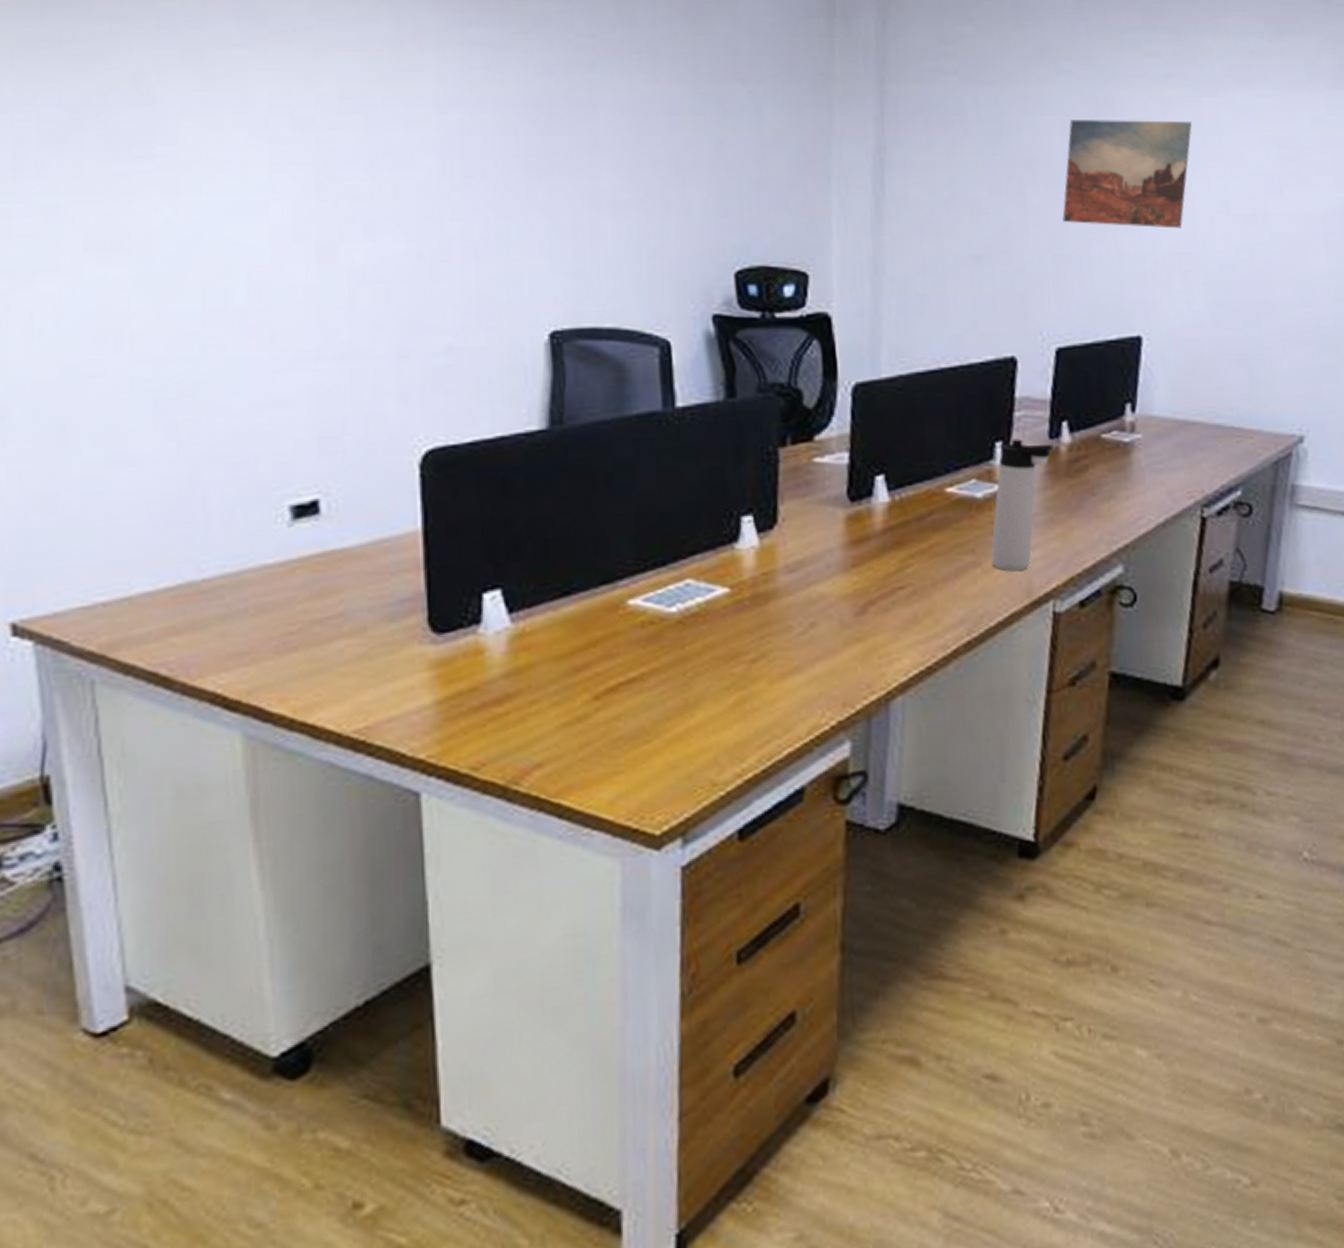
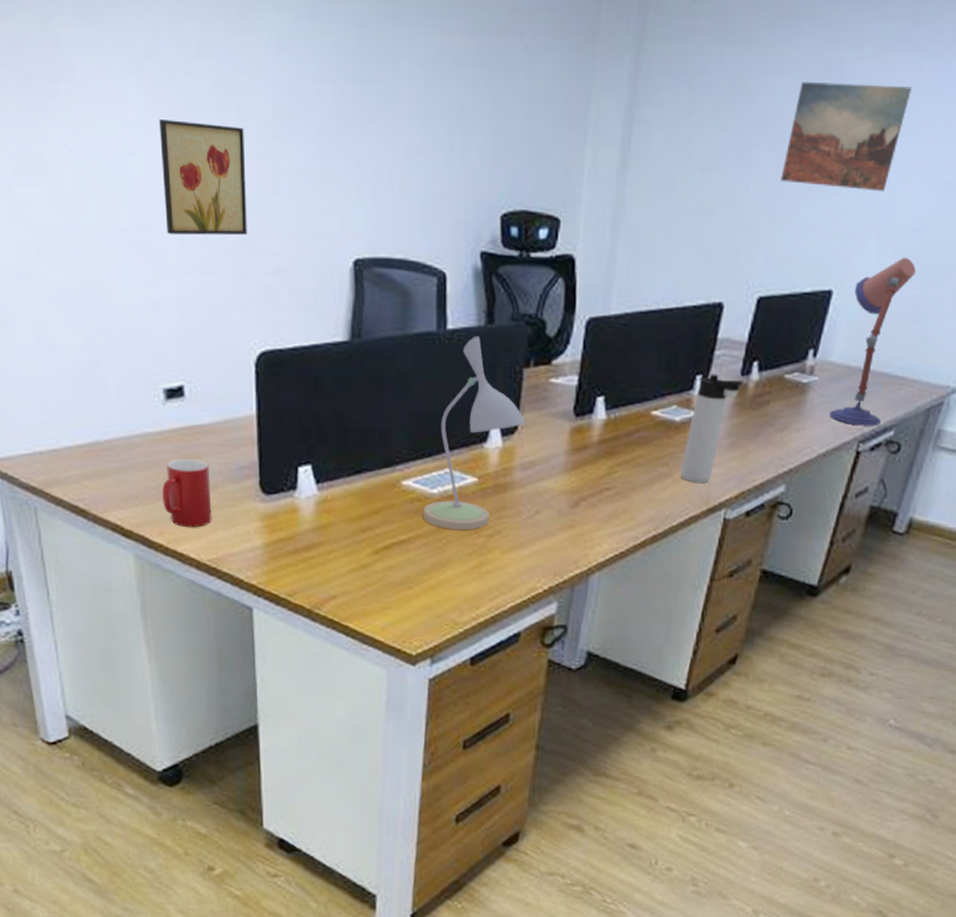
cup: none [284,595,359,689] -> present [161,459,212,528]
wall art: none [288,181,407,315] -> present [159,118,247,236]
desk lamp: none [658,413,788,659] -> present [423,336,526,531]
desk lamp: none [1161,296,1232,488] -> present [829,257,916,426]

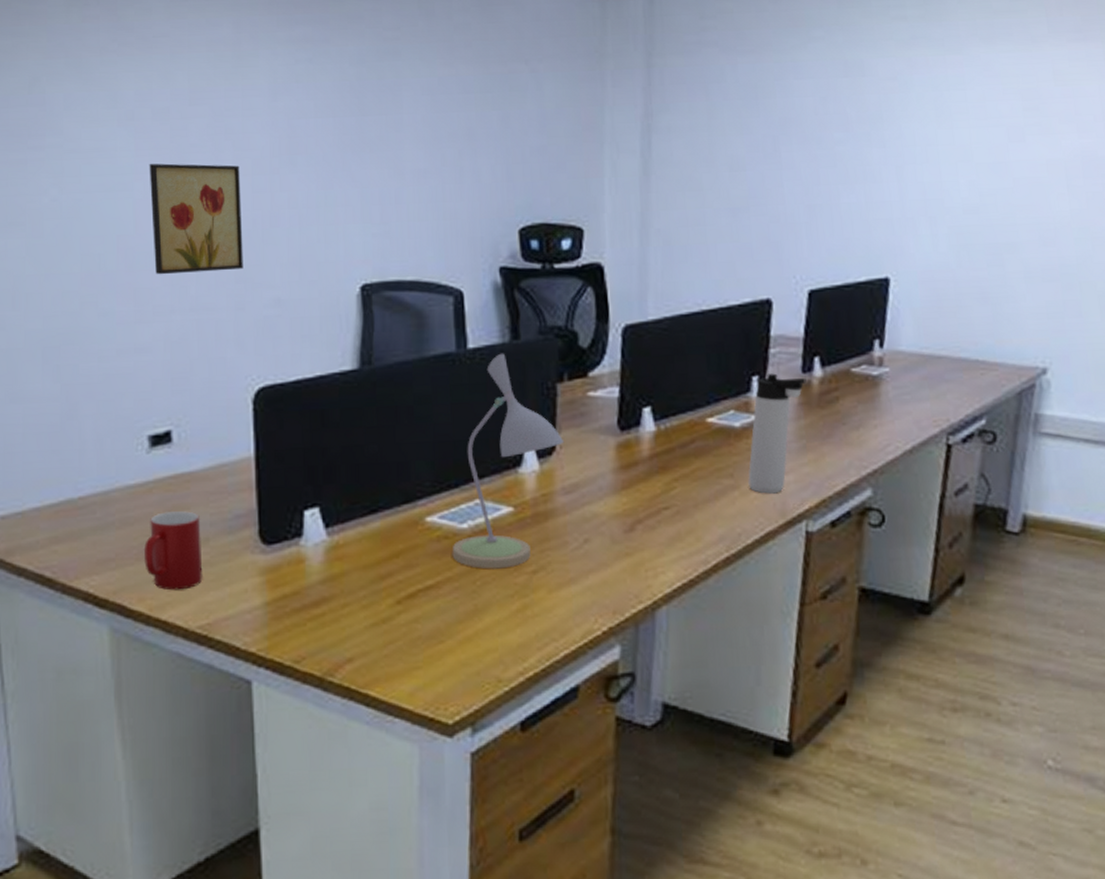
wall art: present [781,81,912,192] -> none [814,78,937,178]
desk lamp: present [829,257,916,426] -> none [908,239,977,417]

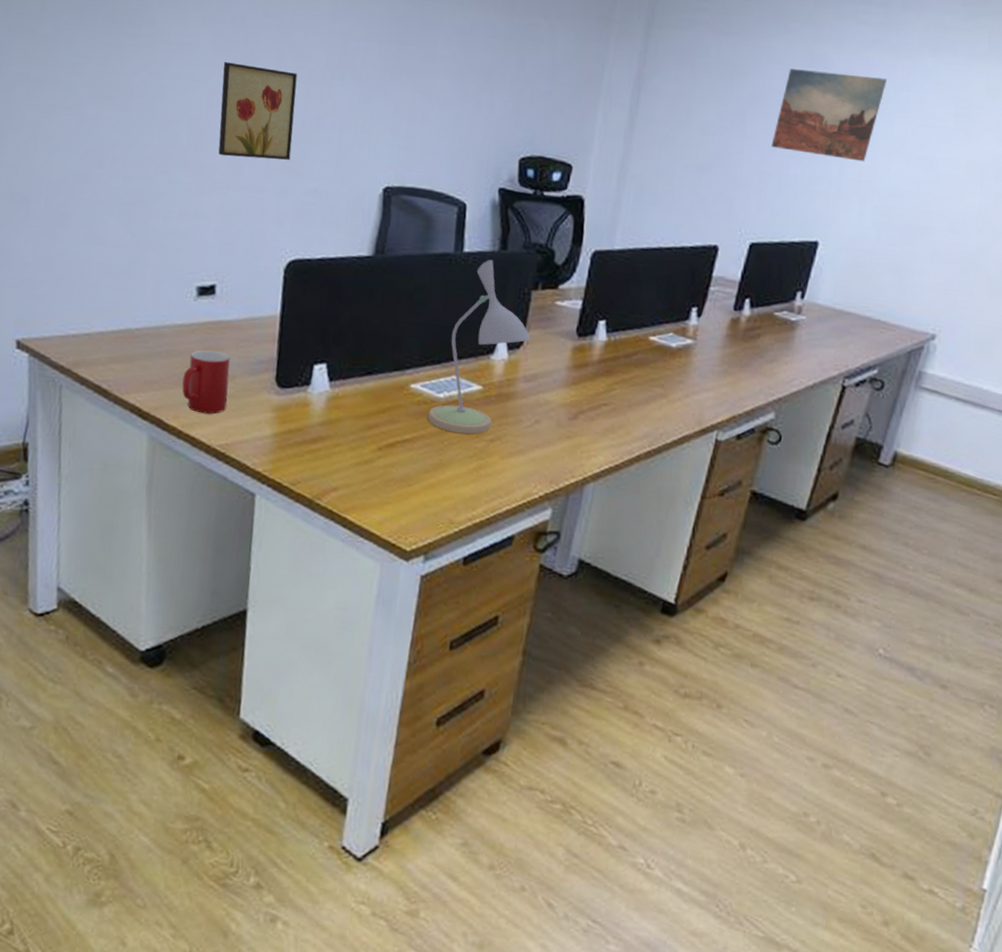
thermos bottle: present [748,373,807,494] -> none [675,307,736,406]
wall art: none [814,78,937,178] -> present [771,69,887,162]

